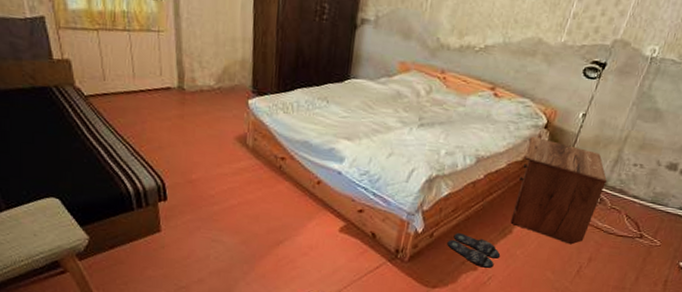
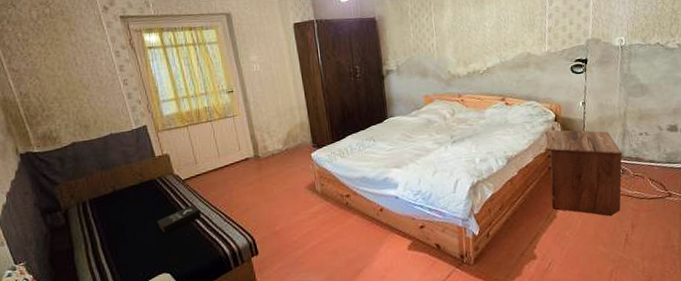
book: none [49,127,103,155] -> present [157,205,201,235]
slippers: present [447,233,500,268] -> none [503,227,552,255]

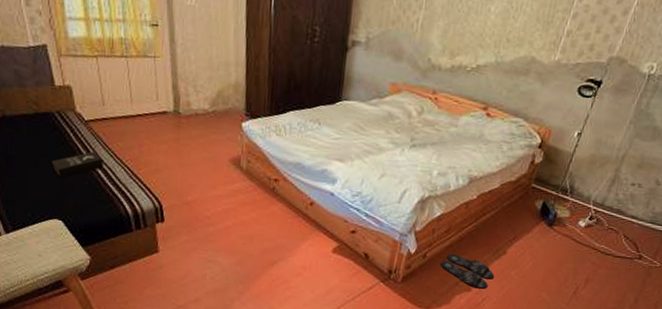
slippers: none [503,227,552,255] -> present [440,254,494,289]
nightstand: present [545,130,623,217] -> none [505,156,604,266]

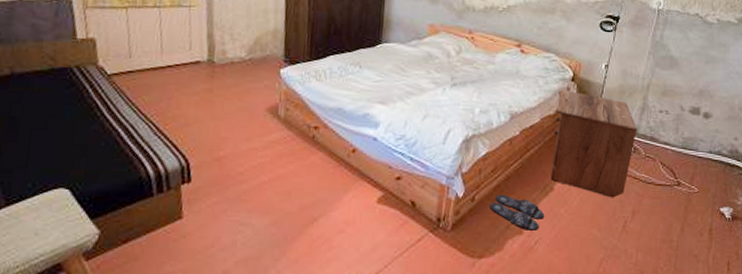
book: present [52,151,103,178] -> none [64,107,125,140]
nightstand: none [505,156,604,266] -> present [551,90,638,198]

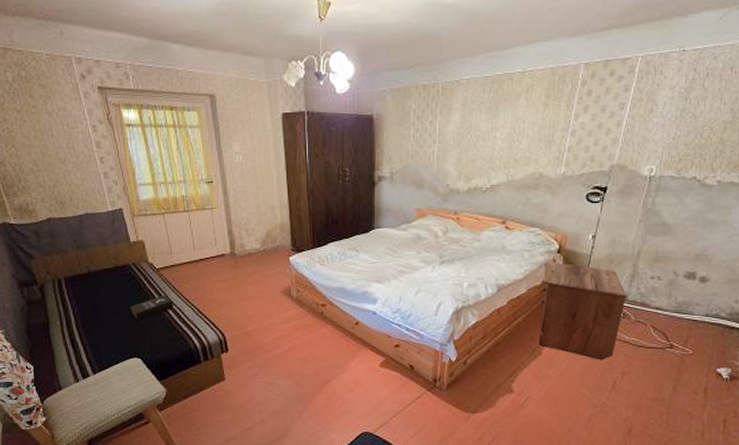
book: none [64,107,125,140] -> present [130,295,173,321]
slippers: present [490,195,544,230] -> none [481,358,533,390]

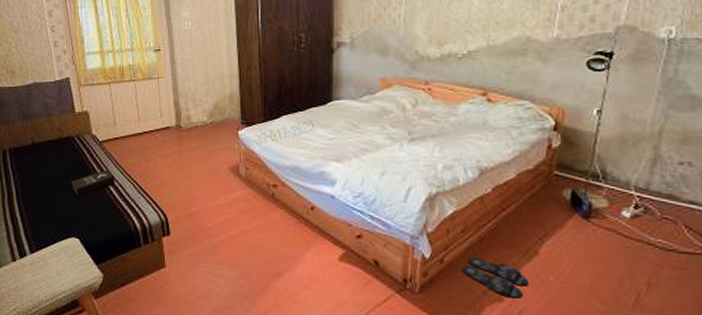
slippers: none [481,358,533,390] -> present [462,257,528,299]
nightstand: present [539,262,627,360] -> none [534,141,648,267]

